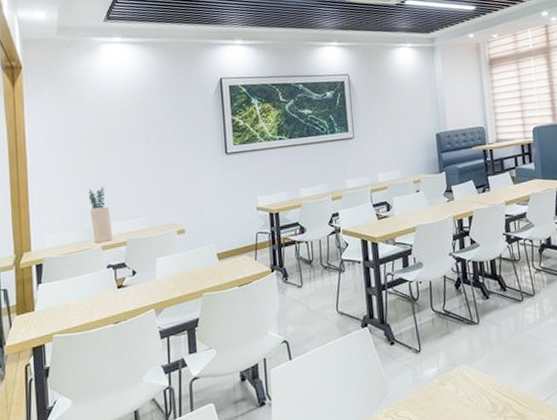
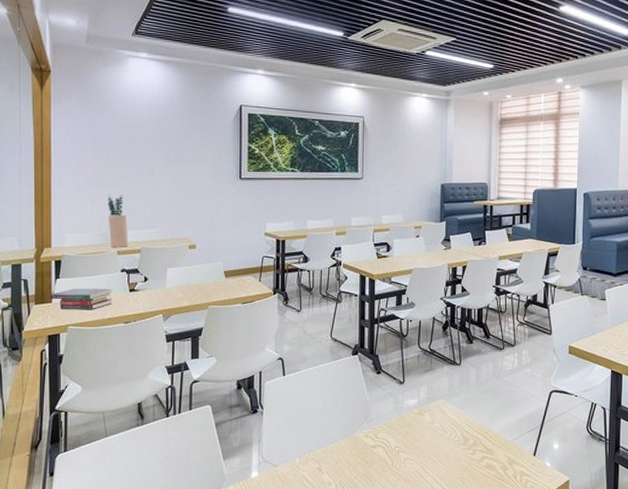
books: none [32,288,99,318] -> present [50,288,113,310]

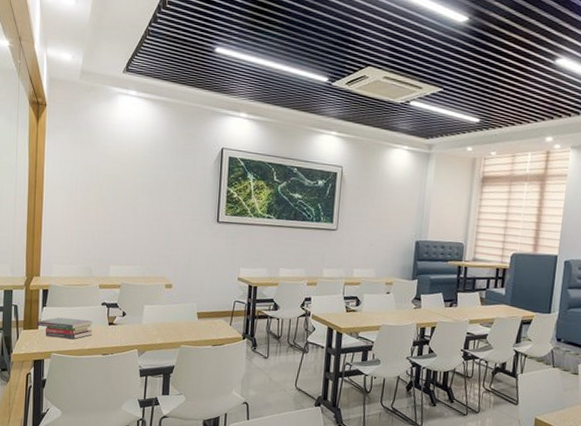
vase: present [108,195,129,248] -> none [92,229,110,282]

